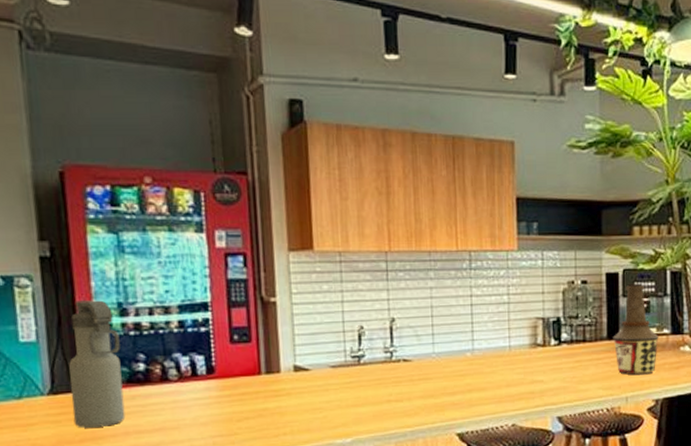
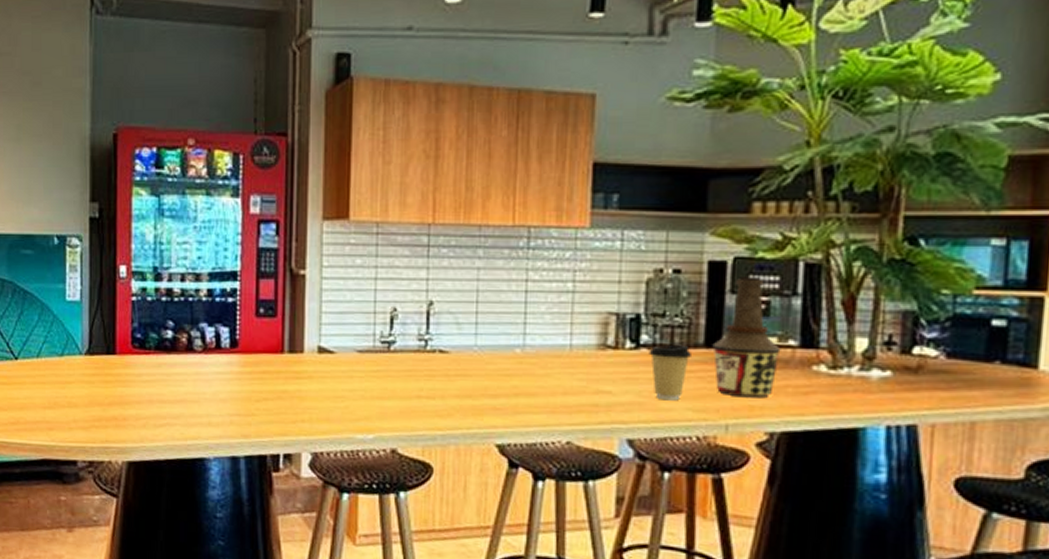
water bottle: present [69,300,126,428] -> none [105,263,152,392]
coffee cup: none [568,339,599,383] -> present [649,344,691,401]

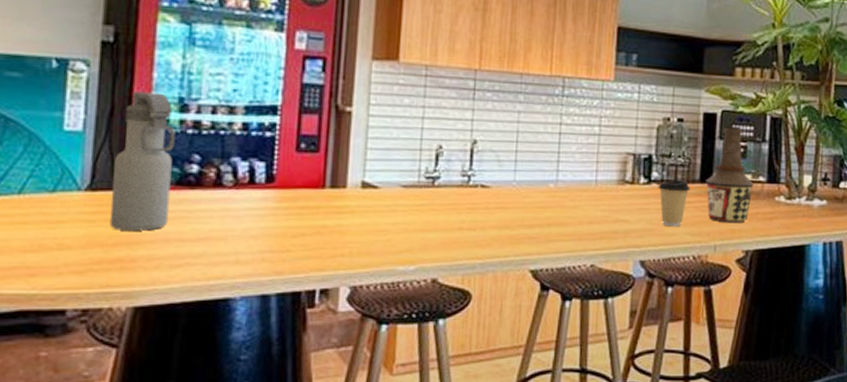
water bottle: none [105,263,152,392] -> present [109,91,175,231]

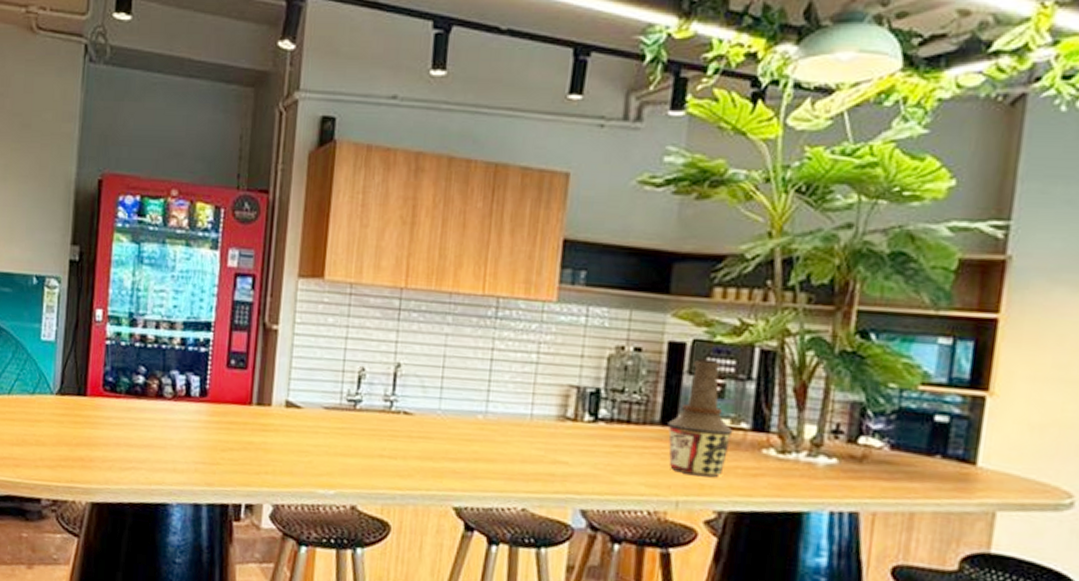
water bottle: present [109,91,175,231] -> none [74,306,126,435]
coffee cup: present [658,180,690,227] -> none [606,420,647,475]

